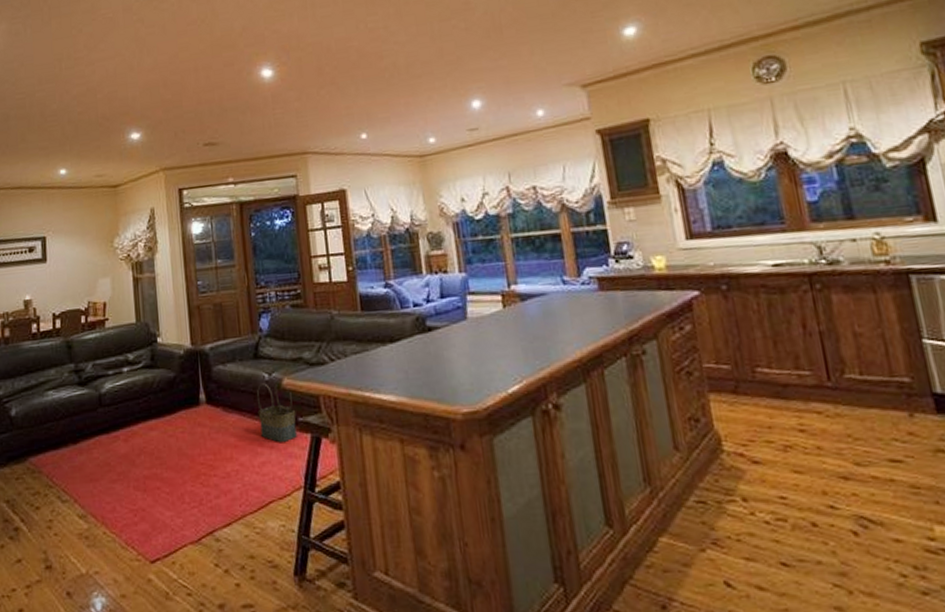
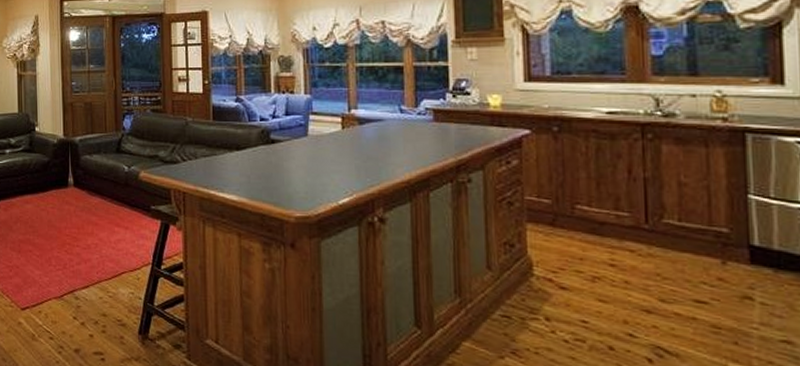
basket: present [256,377,297,442] -> none [116,170,150,225]

